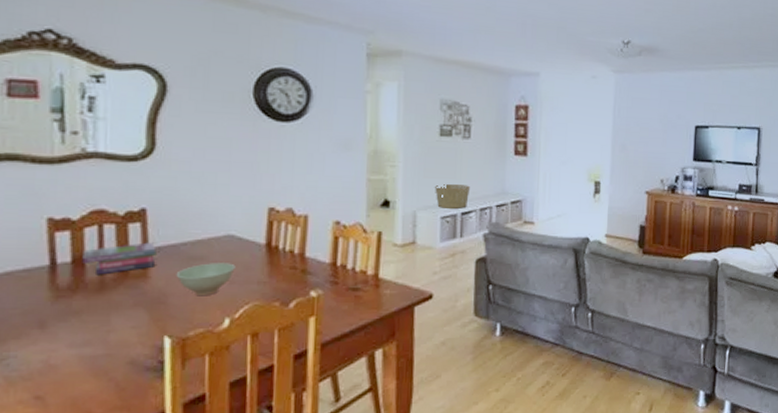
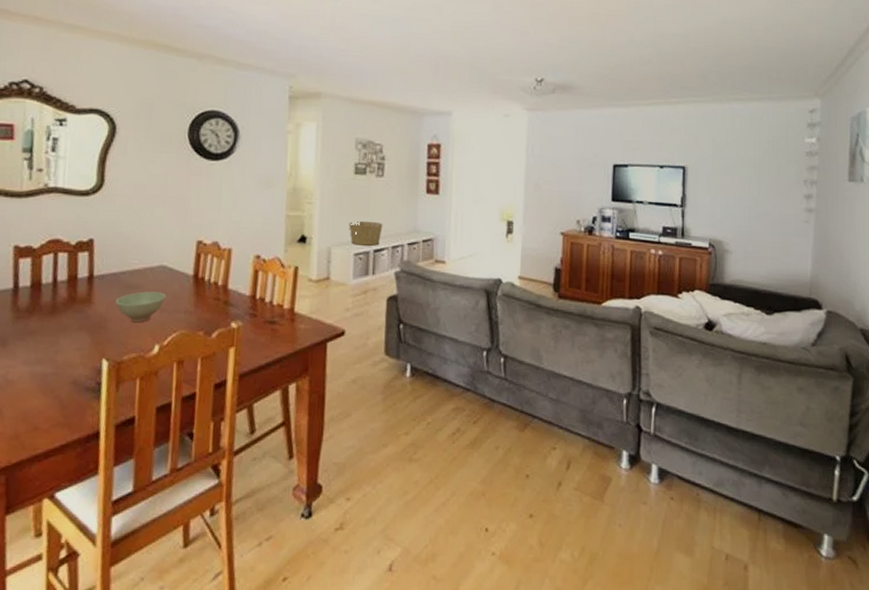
books: present [82,242,158,275] -> none [39,270,101,299]

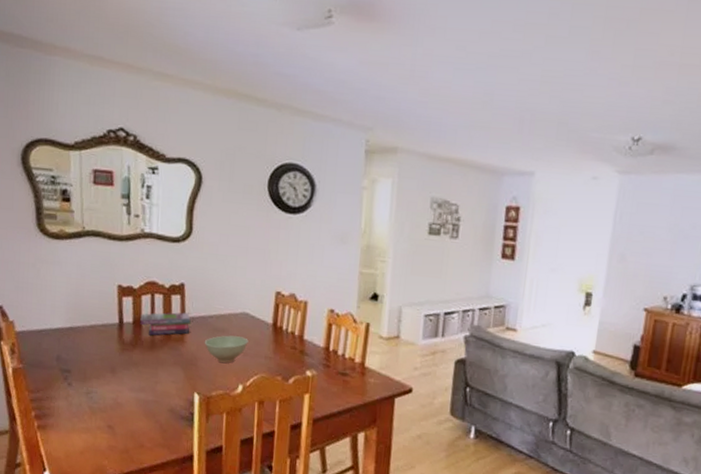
books: none [39,270,101,299] -> present [140,312,192,336]
basket: present [349,221,383,246] -> none [421,283,455,309]

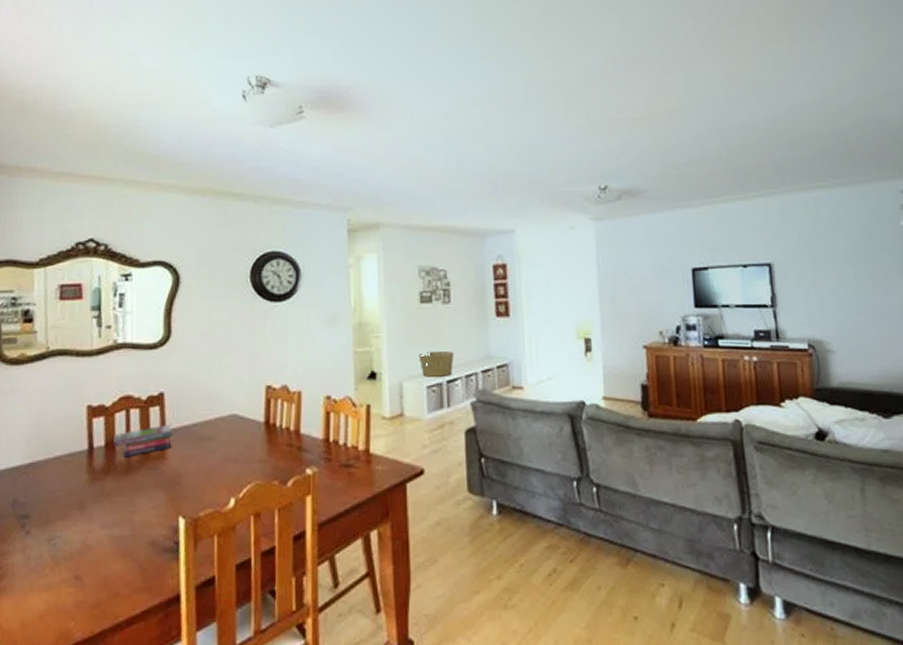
bowl: present [204,335,248,364] -> none [188,442,239,476]
basket: none [421,283,455,309] -> present [419,351,454,377]

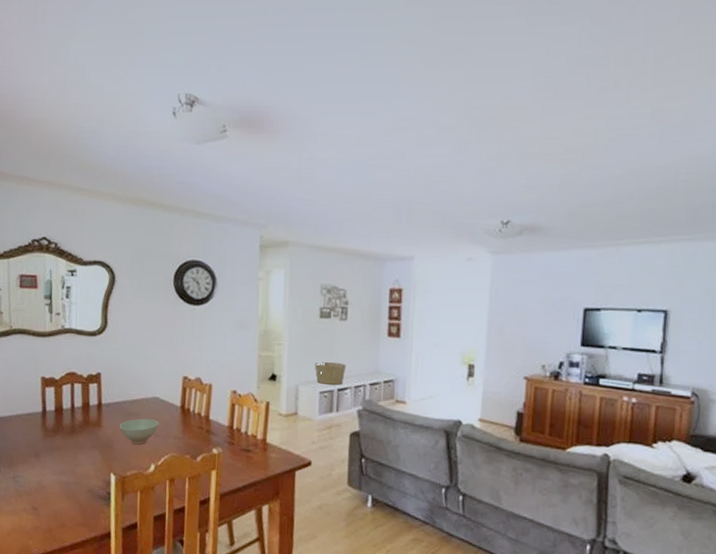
books: present [113,424,174,458] -> none [61,399,108,422]
bowl: none [188,442,239,476] -> present [119,418,159,445]

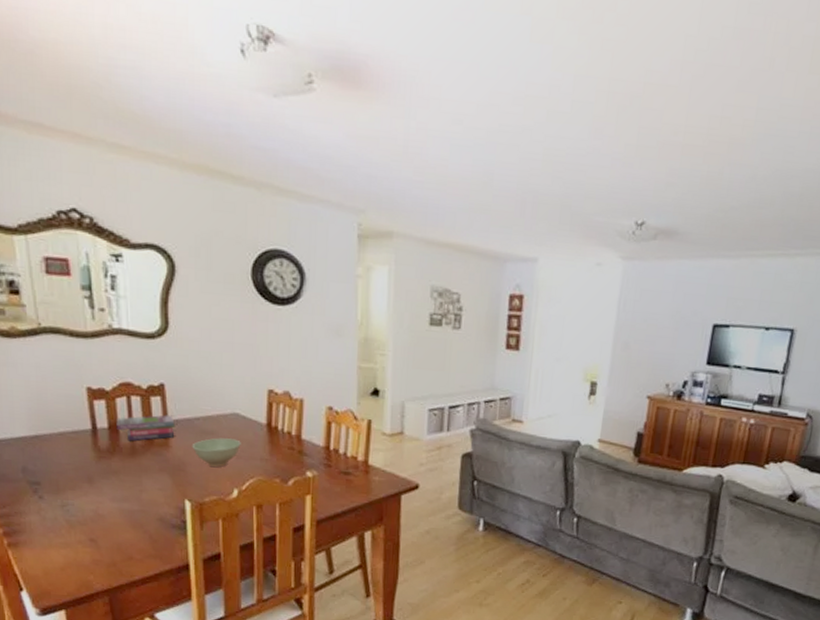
books: none [61,399,108,422] -> present [116,415,176,441]
basket: present [315,362,347,385] -> none [424,376,459,402]

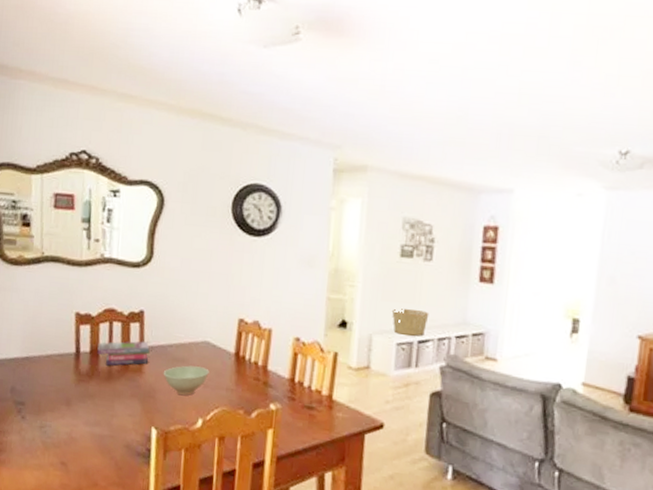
basket: none [424,376,459,402] -> present [392,309,429,336]

